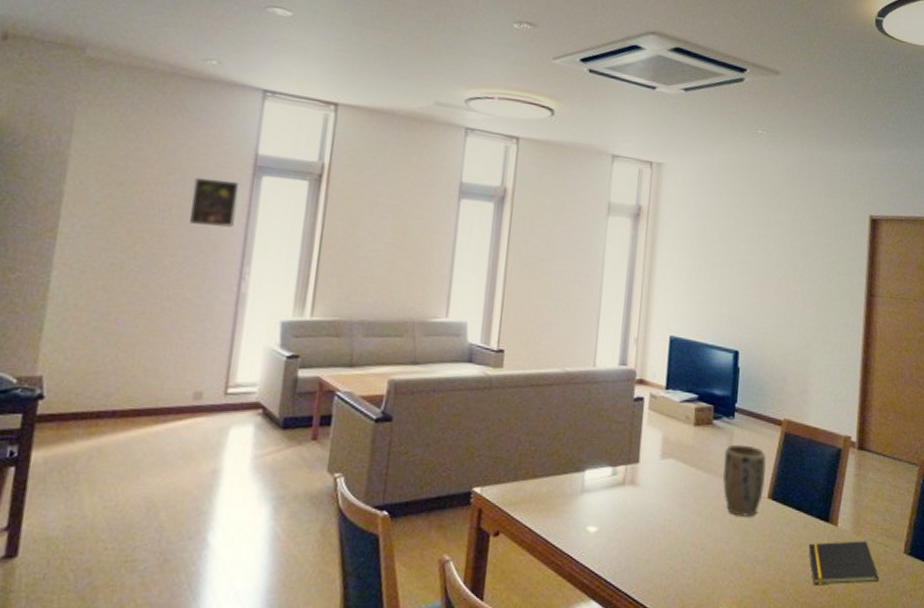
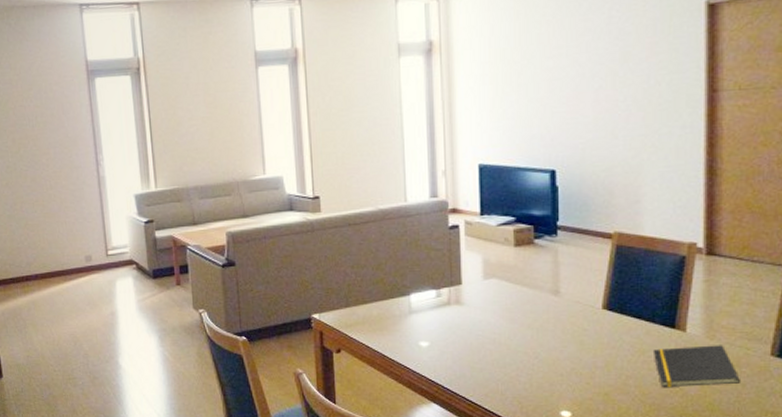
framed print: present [190,177,239,228] -> none [47,87,83,127]
plant pot: present [723,444,766,517] -> none [550,260,597,327]

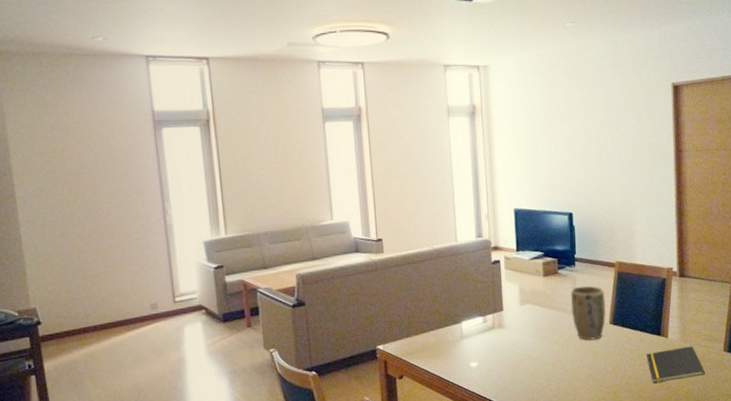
plant pot: none [550,260,597,327] -> present [570,285,606,340]

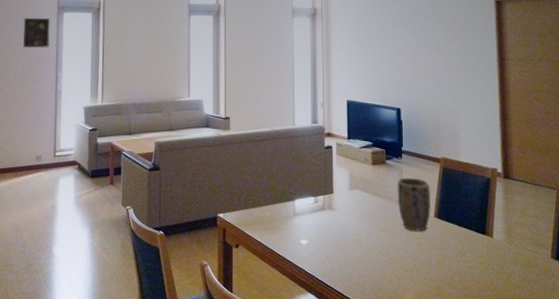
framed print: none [109,136,149,175] -> present [23,17,50,49]
notepad: present [646,346,705,383] -> none [470,249,532,282]

